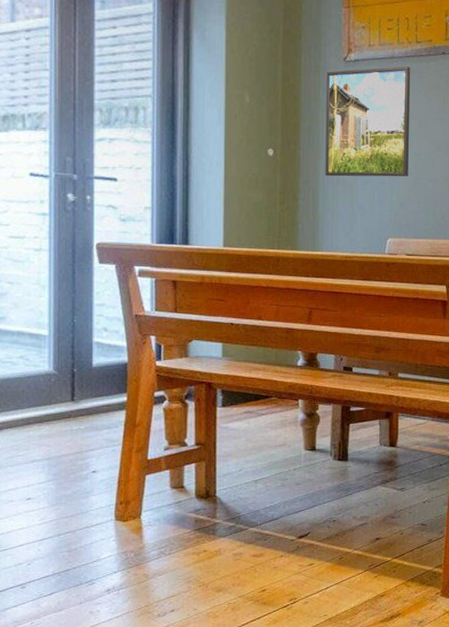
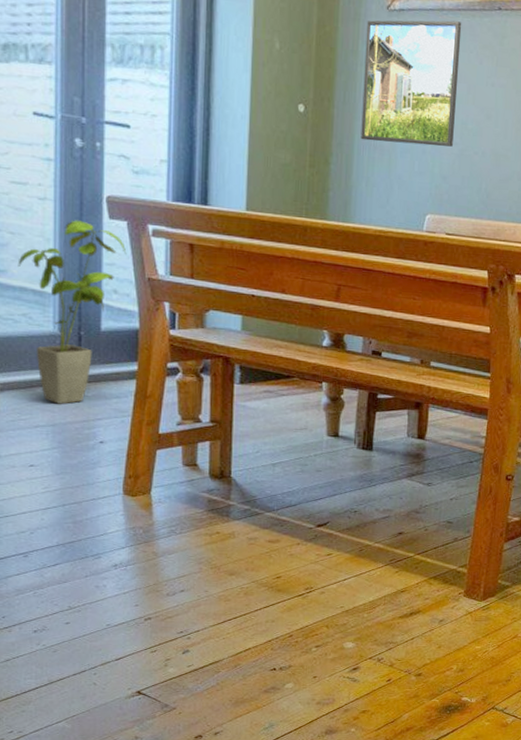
house plant: none [16,267,116,438] -> present [18,220,127,404]

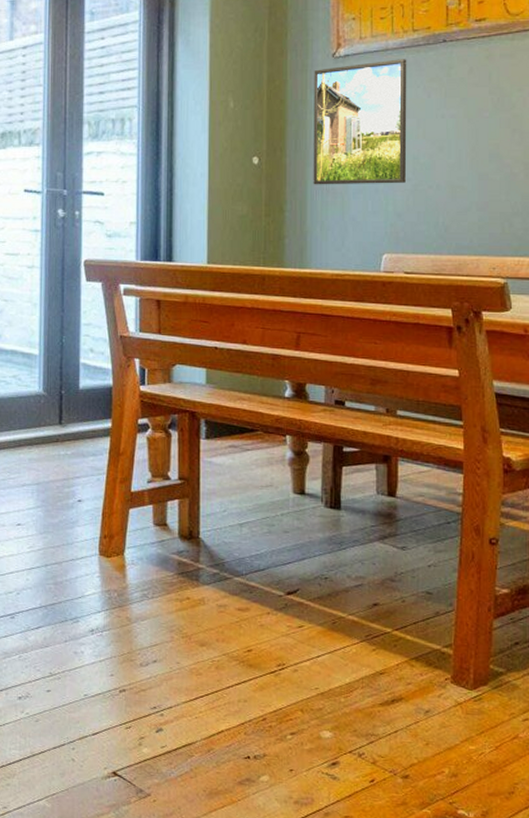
house plant: present [18,220,127,404] -> none [10,284,102,463]

